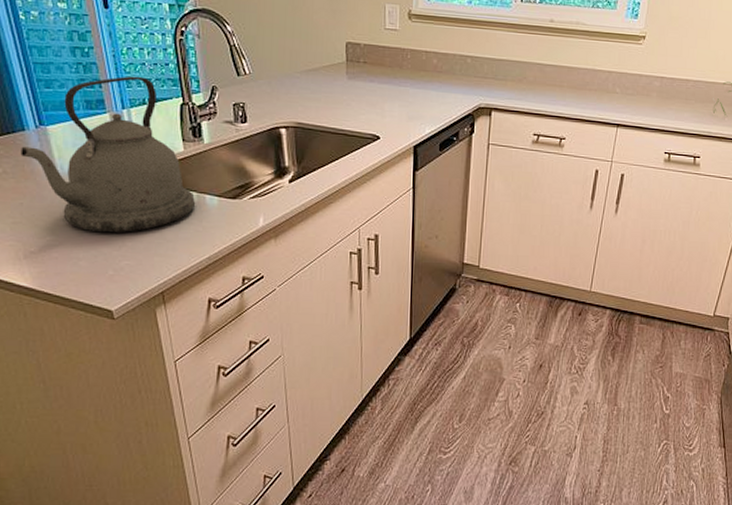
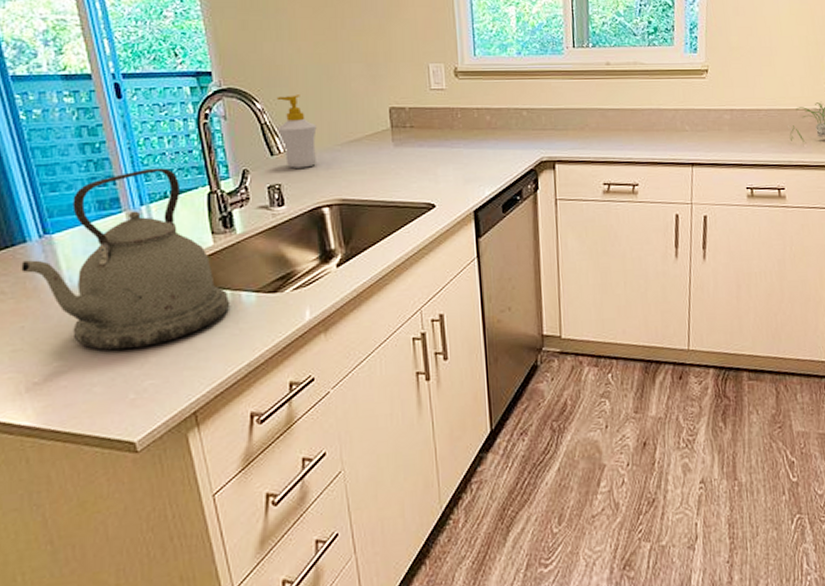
soap bottle: none [244,21,280,91] -> present [276,94,317,168]

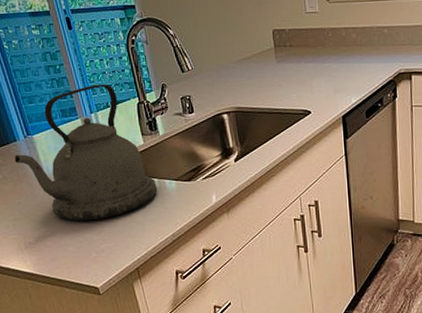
soap bottle: present [276,94,317,168] -> none [184,21,216,83]

